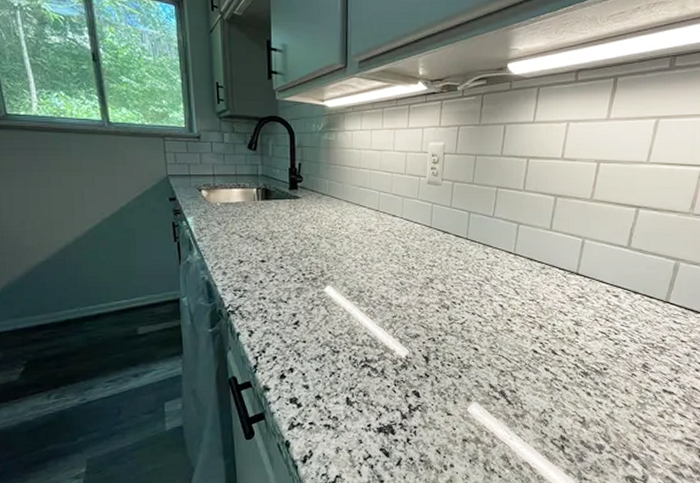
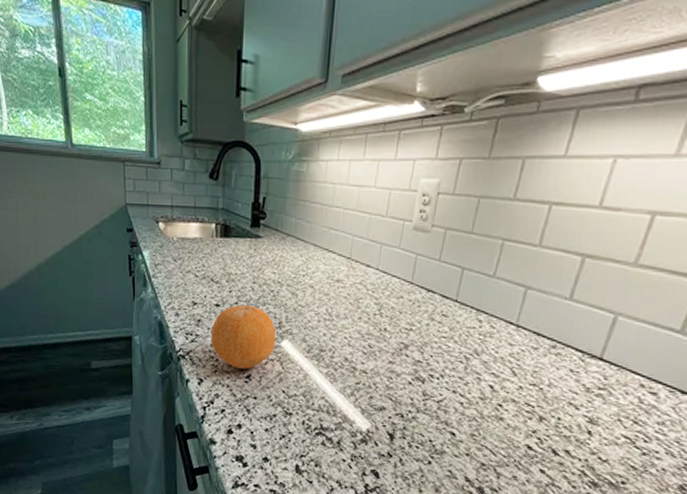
fruit: none [259,258,320,317] -> present [211,304,276,369]

